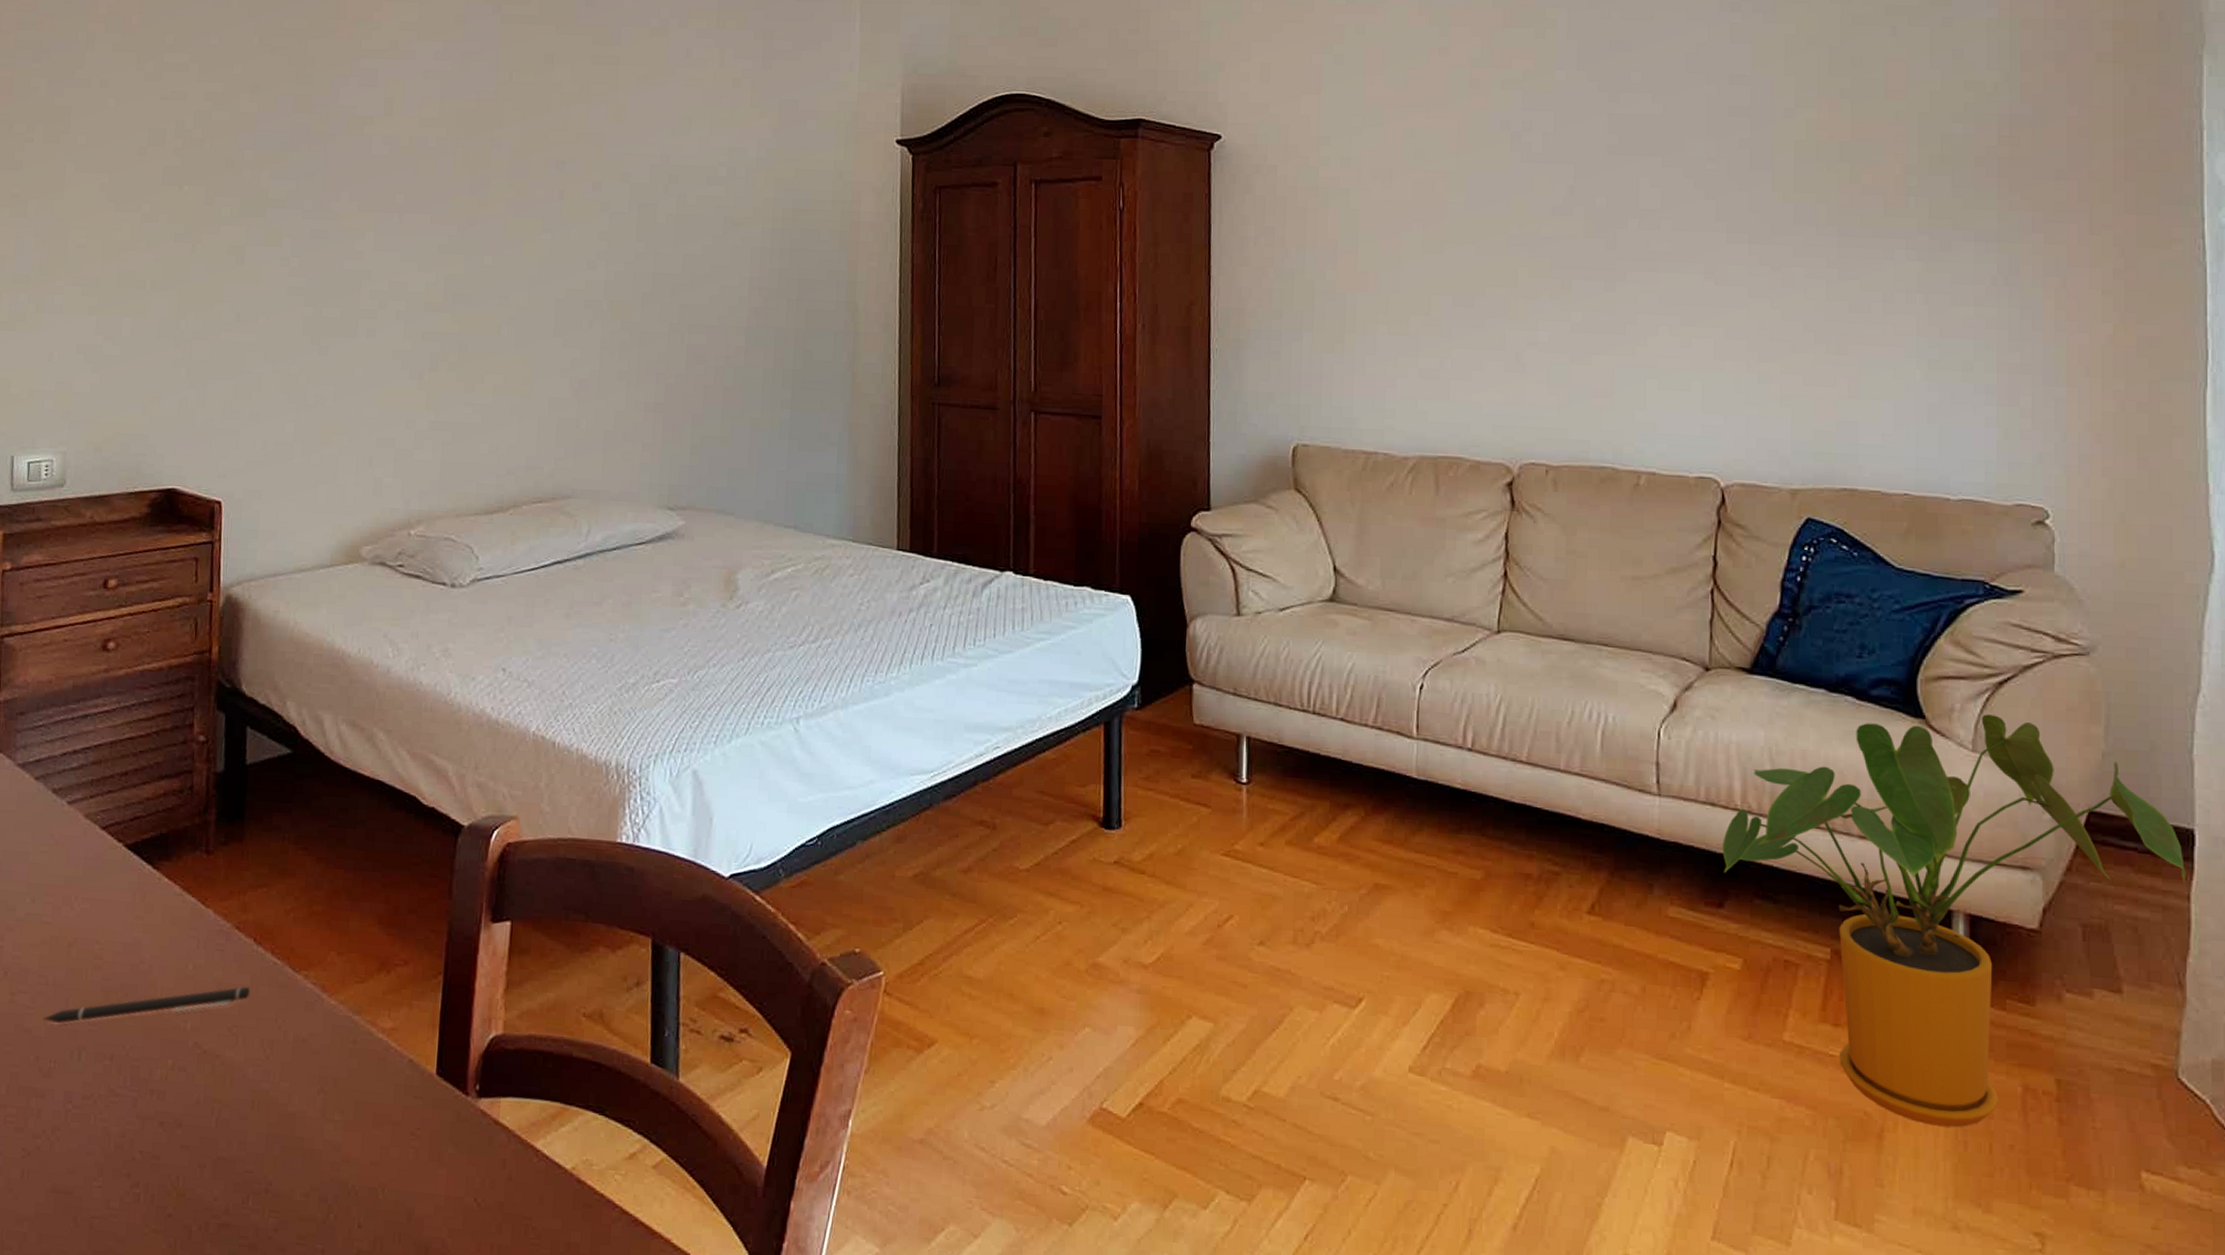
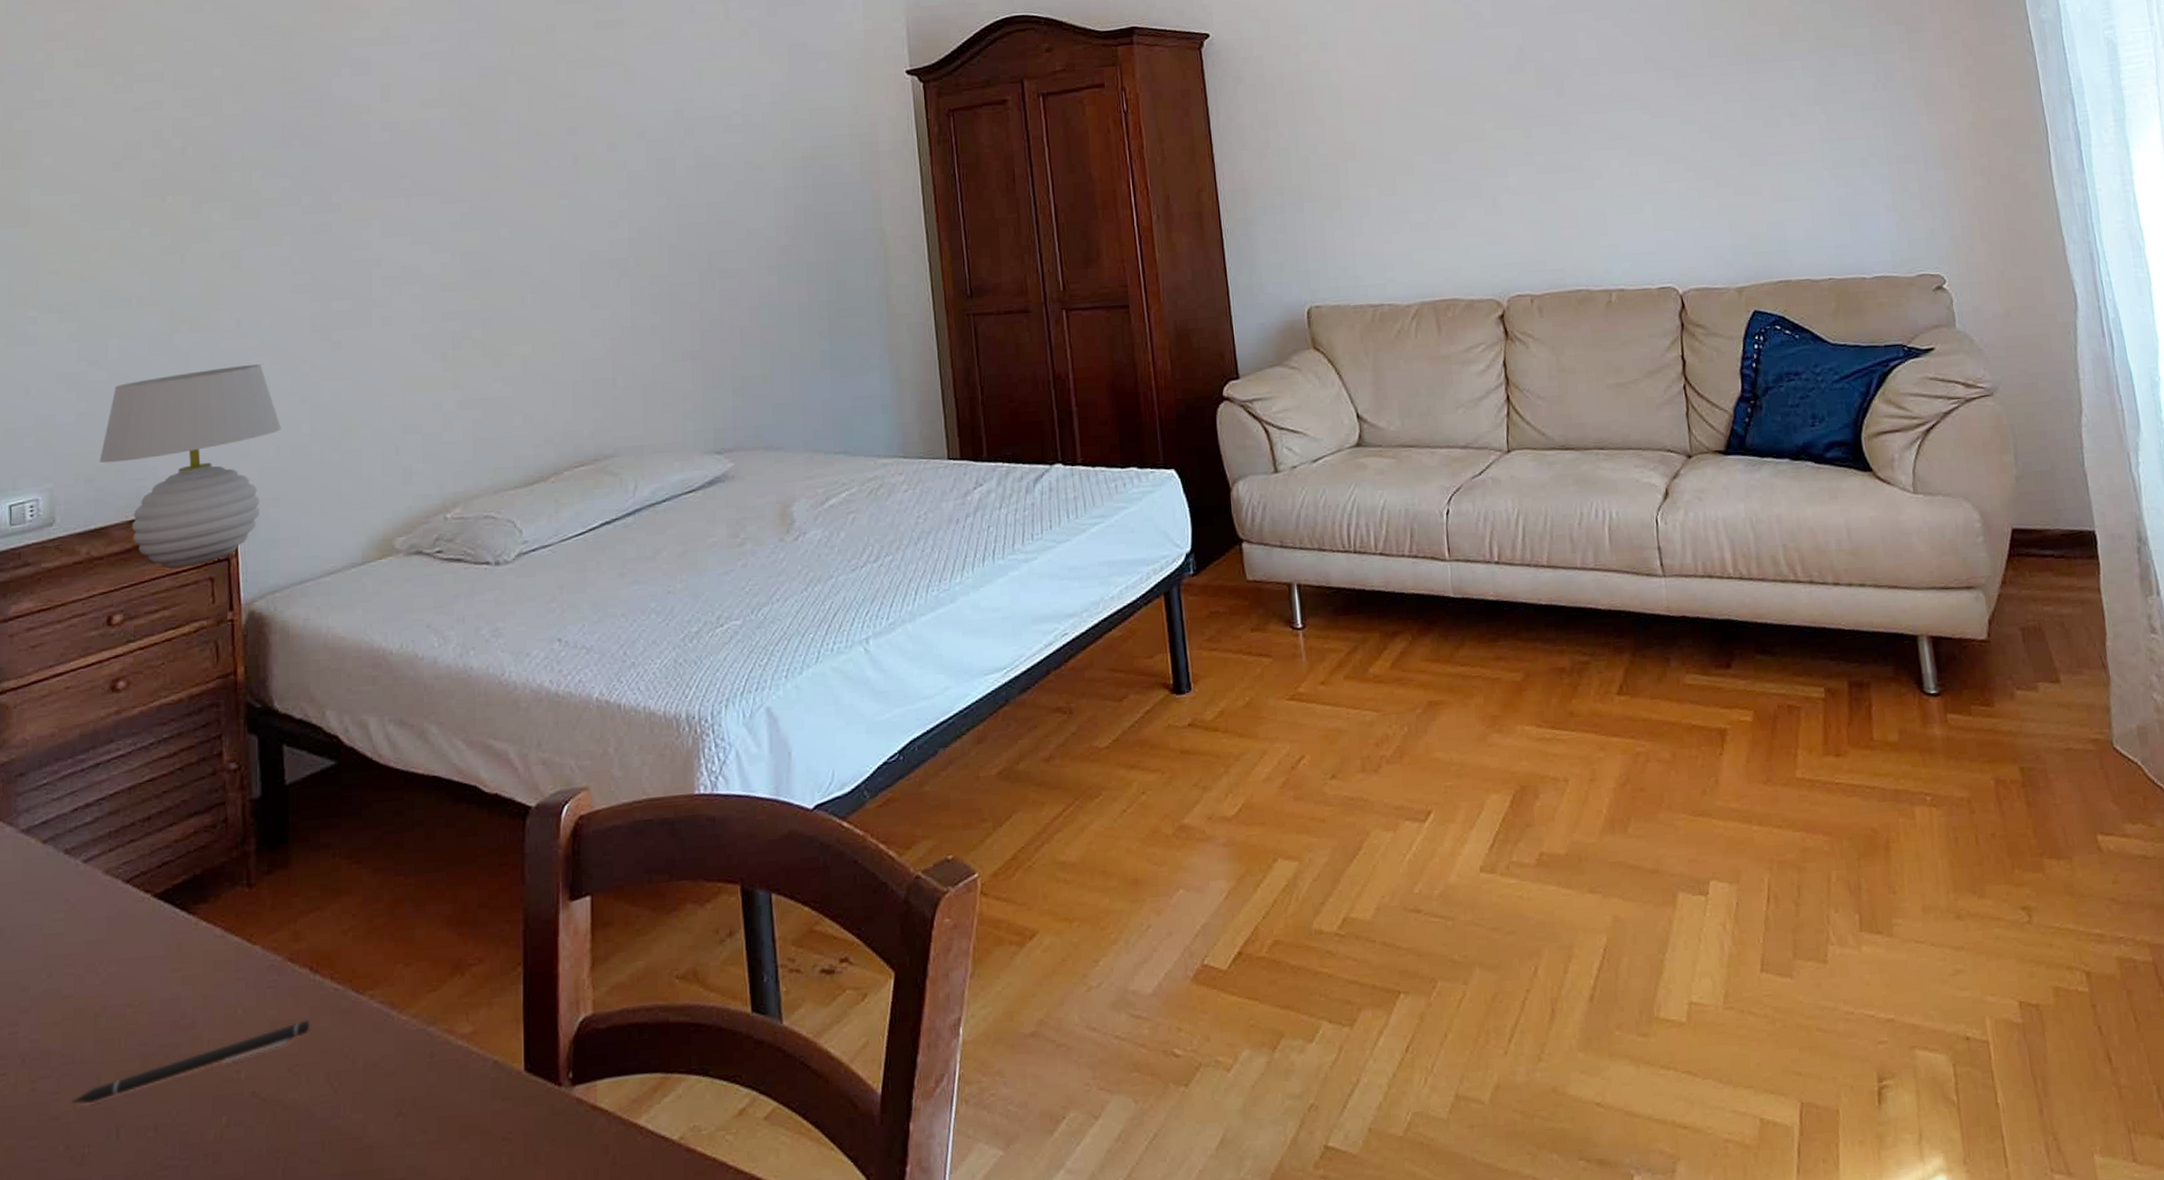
table lamp: none [107,358,269,544] -> present [99,364,281,569]
house plant: present [1722,714,2186,1128] -> none [1722,458,2096,830]

